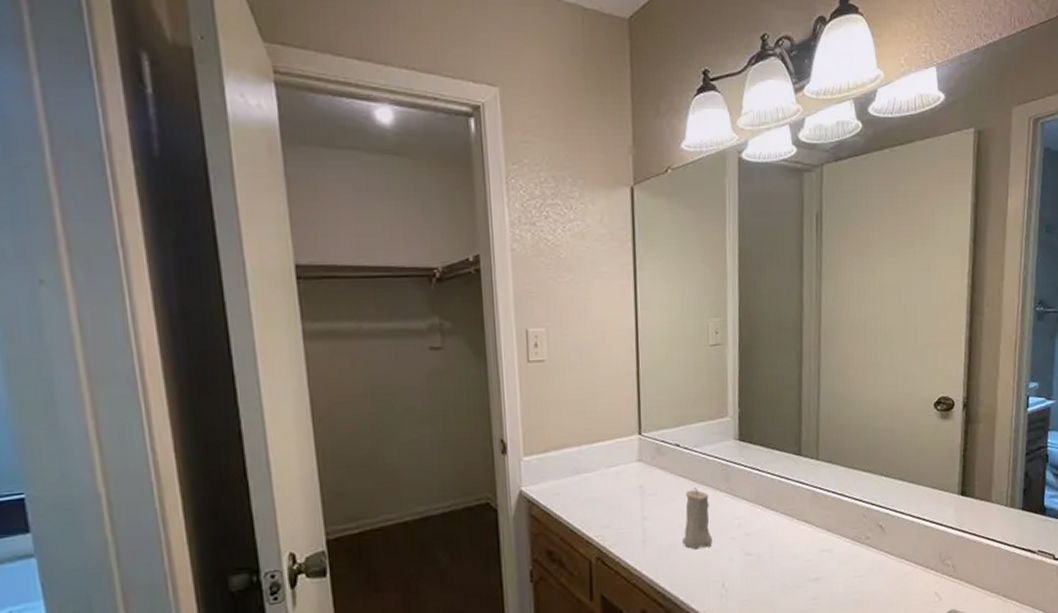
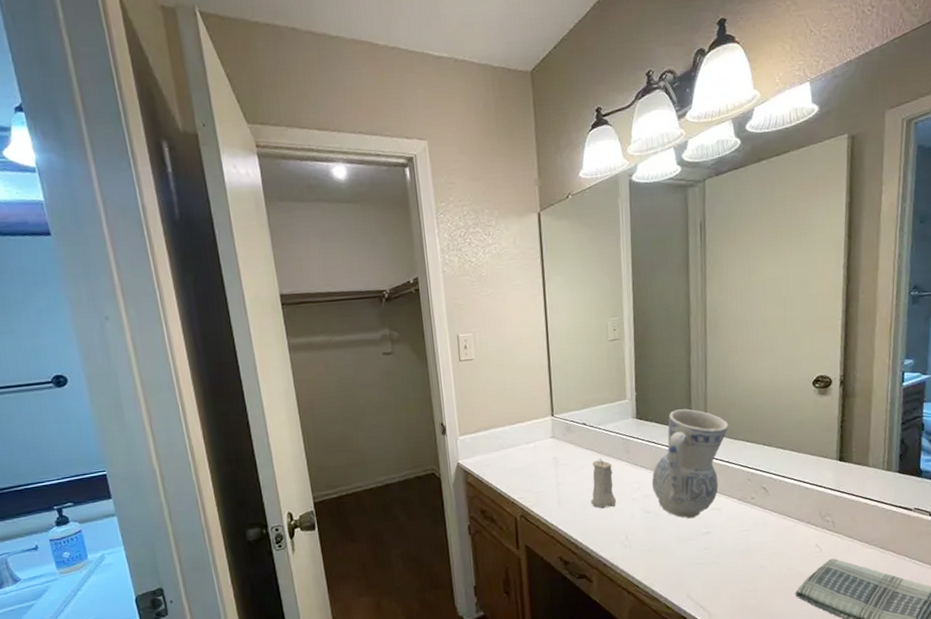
vase: none [755,430,843,563] -> present [652,408,729,519]

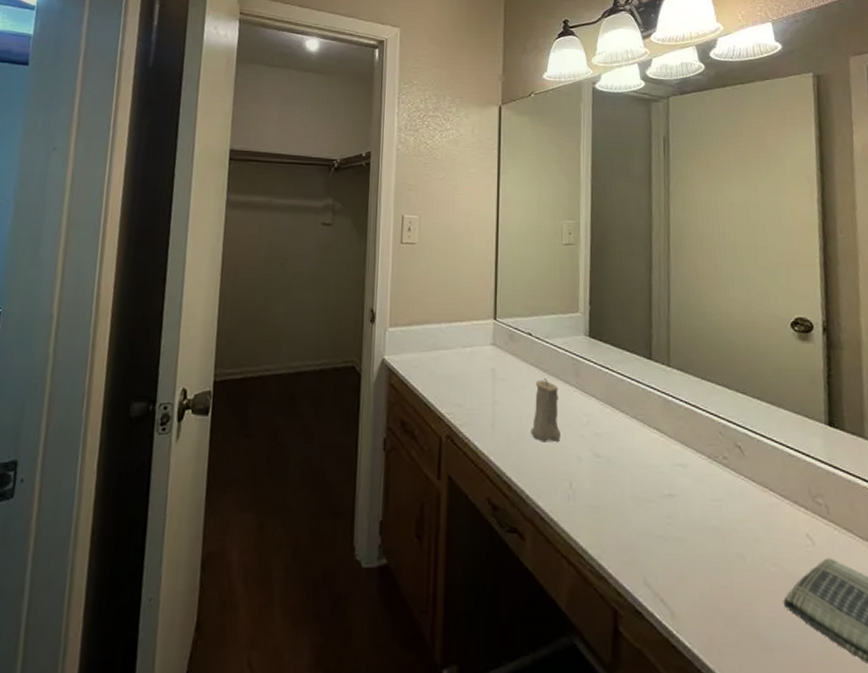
vase: present [652,408,729,519] -> none [604,333,695,473]

